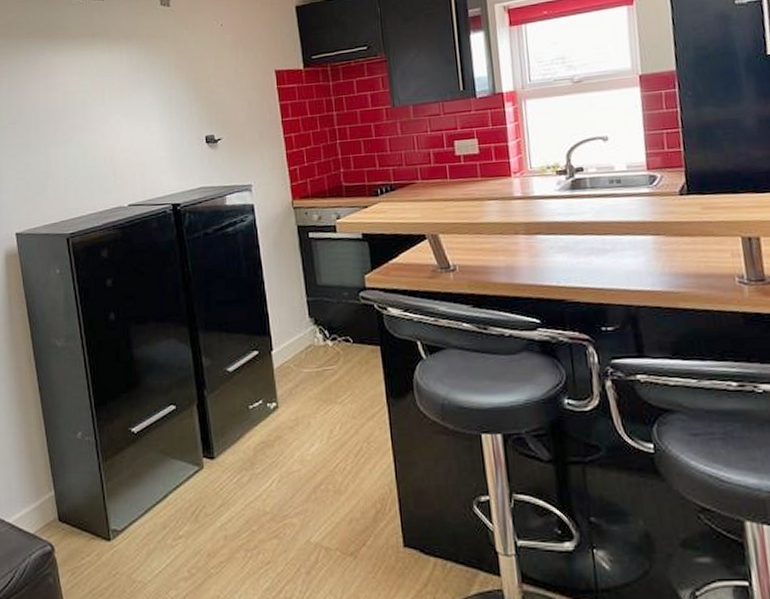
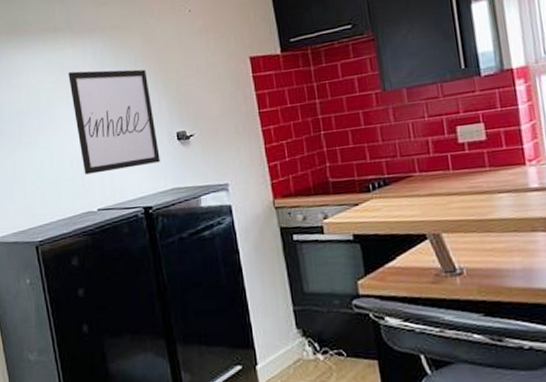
wall art: none [104,75,189,172] -> present [68,69,160,175]

